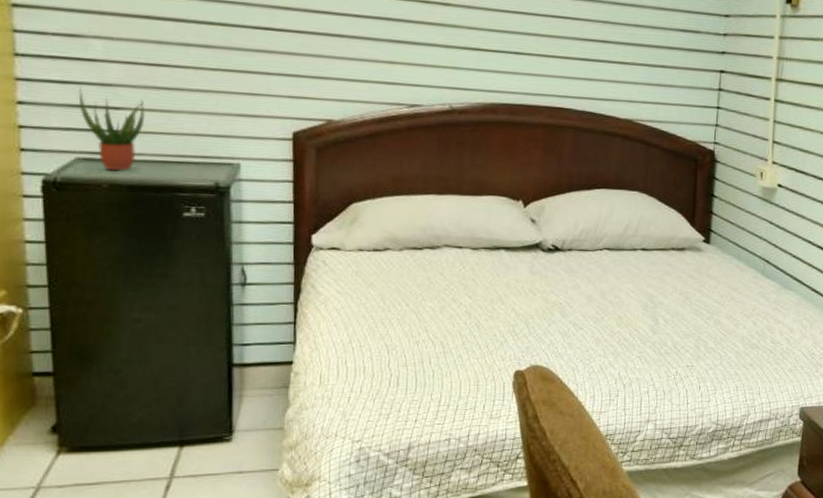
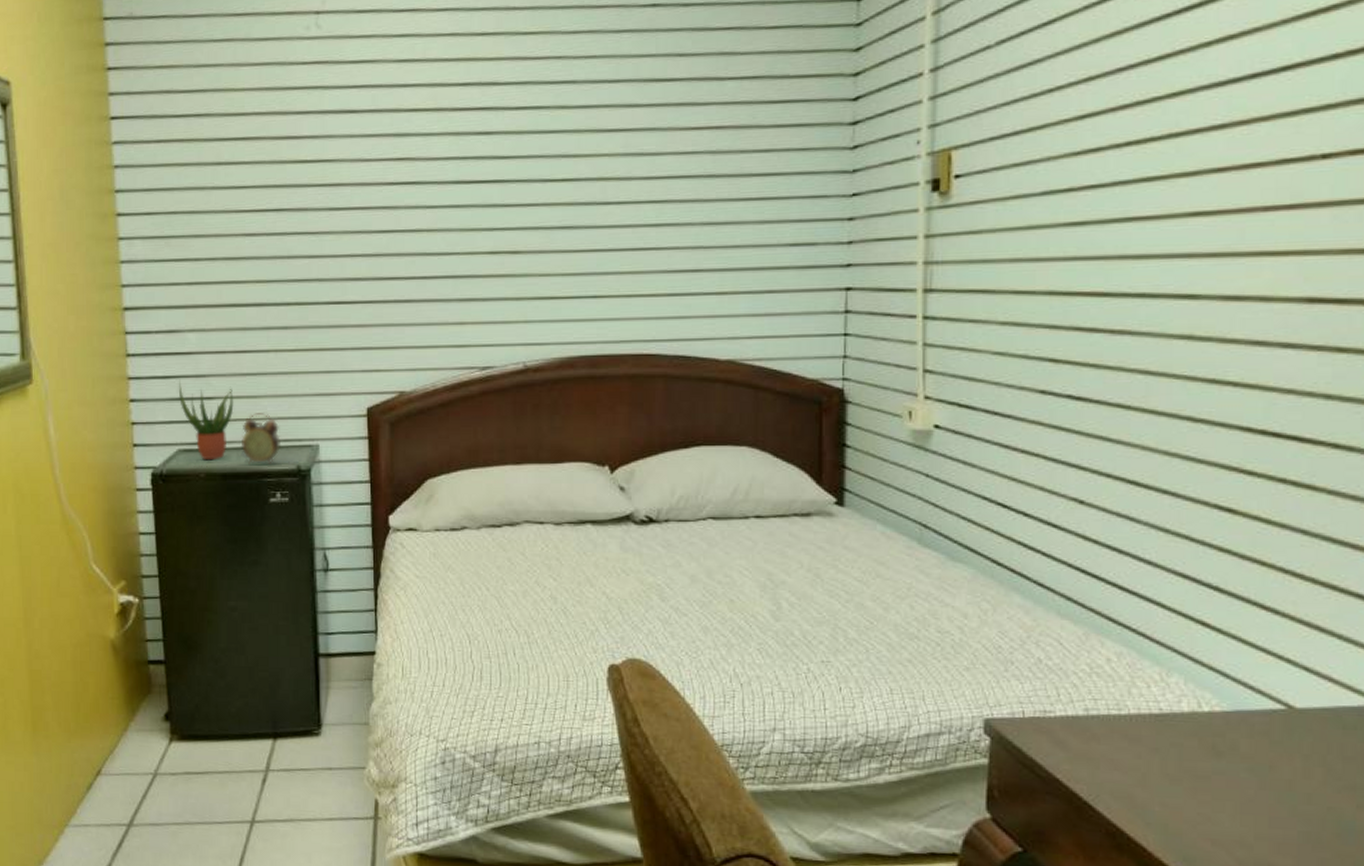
alarm clock: none [151,127,199,179] -> present [240,413,282,464]

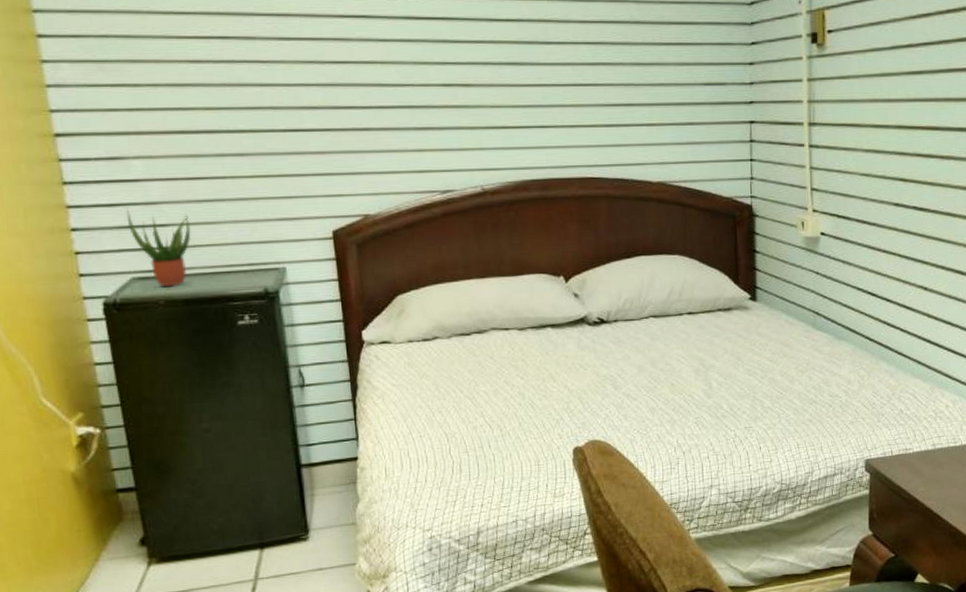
alarm clock: present [240,413,282,464] -> none [202,238,246,289]

